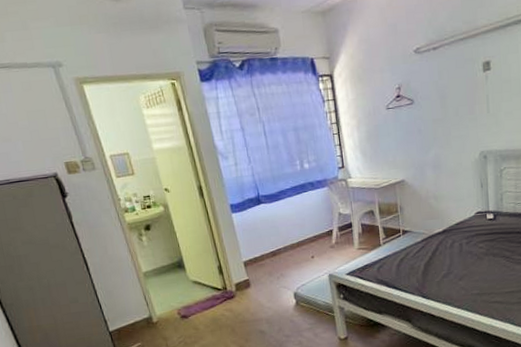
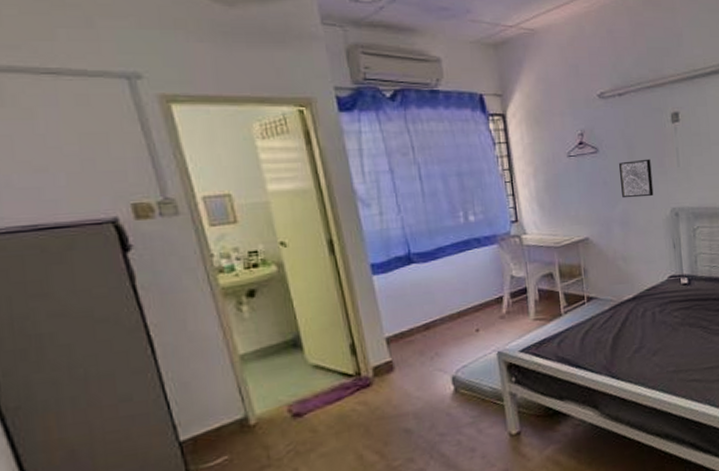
wall art: none [432,107,464,144] -> present [618,158,654,199]

